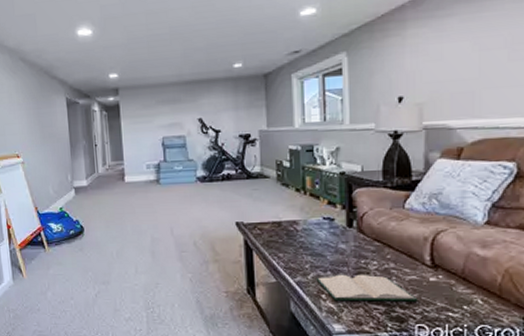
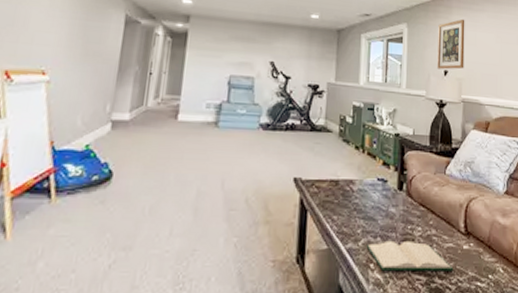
wall art: none [388,31,426,97] -> present [437,18,465,70]

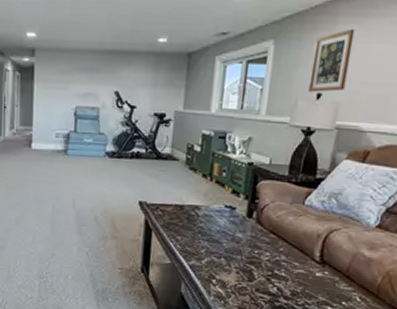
hardback book: present [366,240,454,272] -> none [209,261,302,294]

